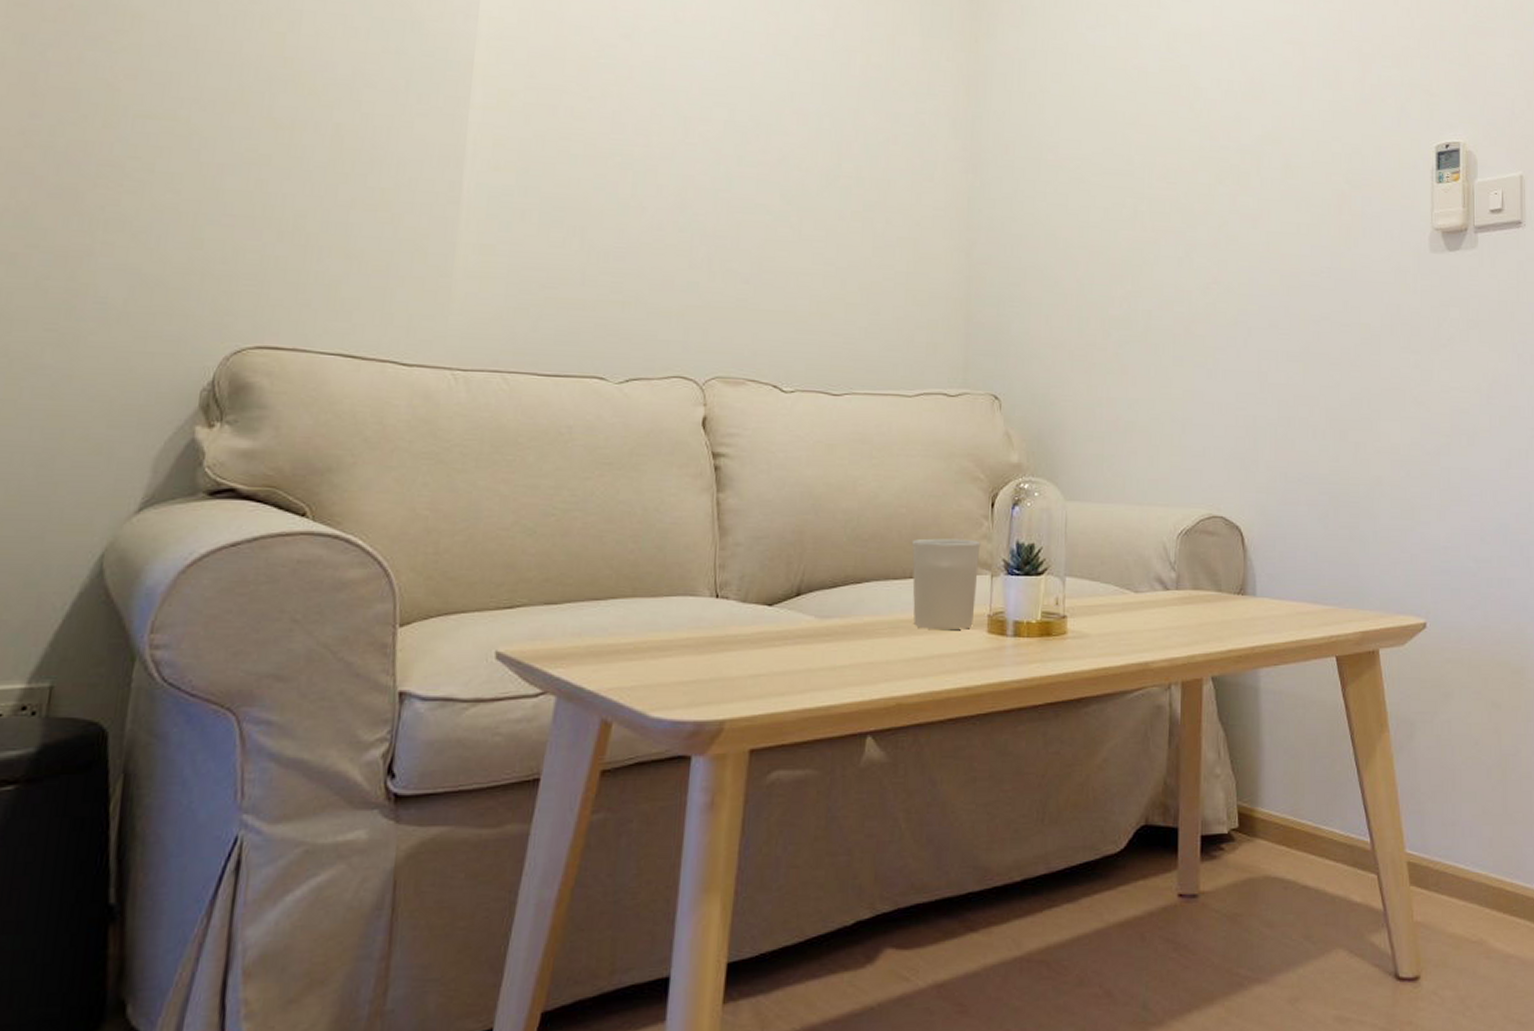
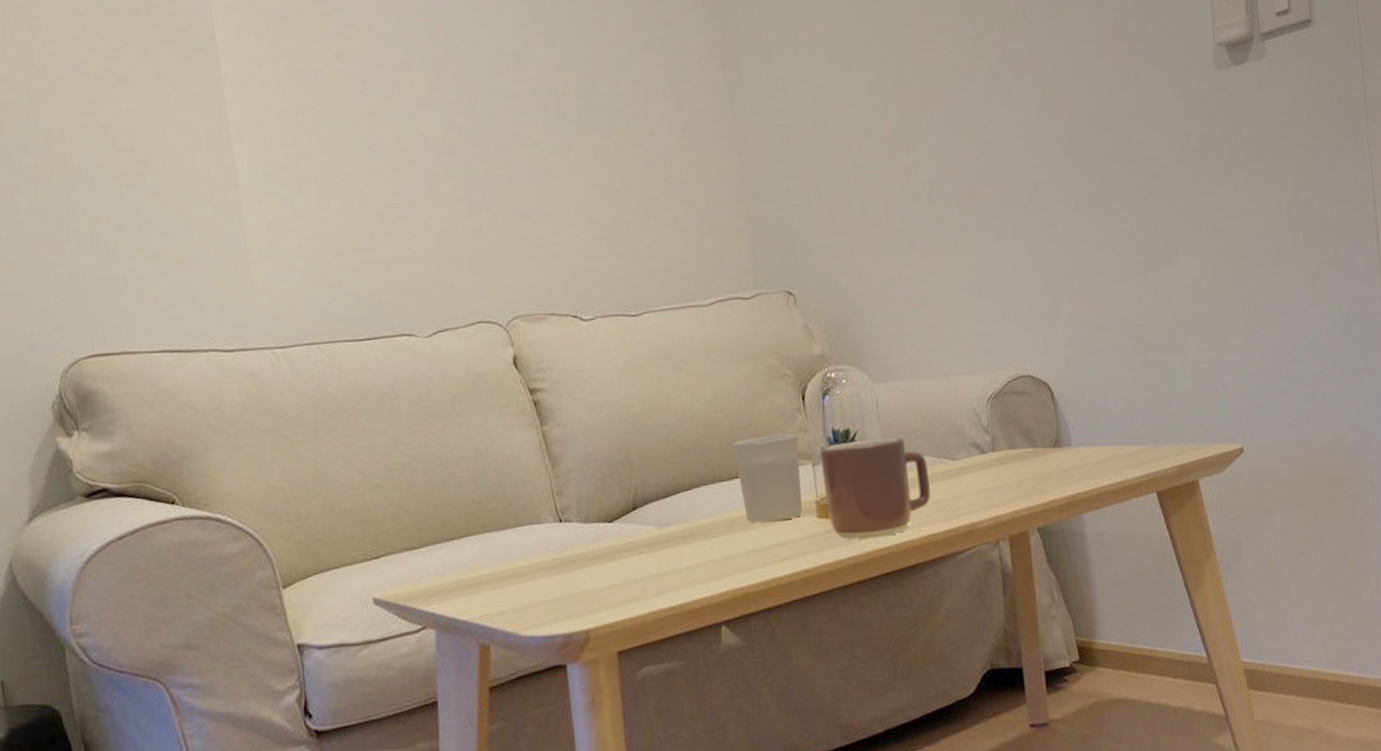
mug: none [999,557,1109,663] -> present [819,437,931,540]

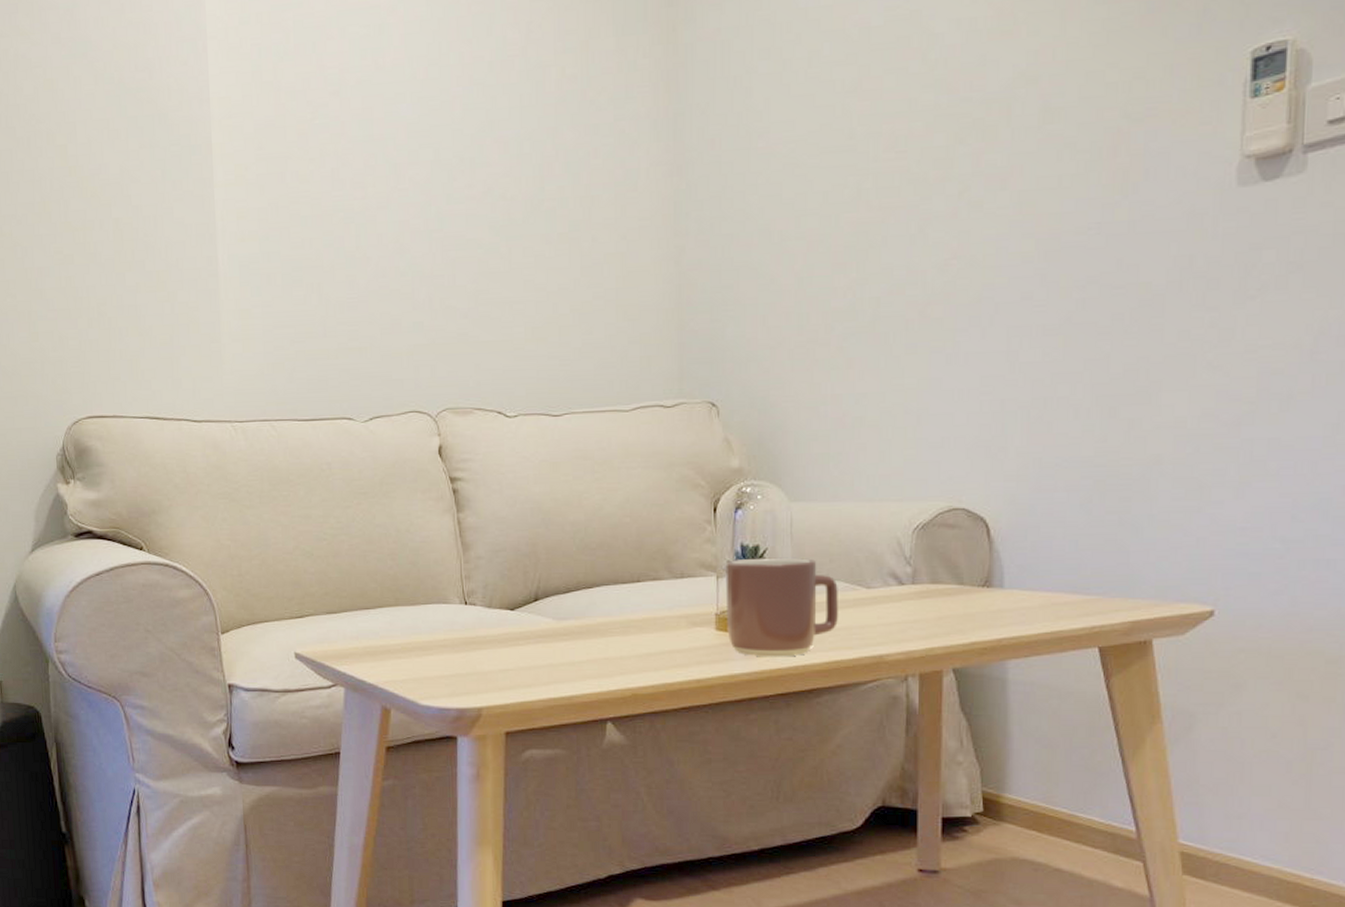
candle holder: present [732,434,803,523] -> none [637,544,705,629]

